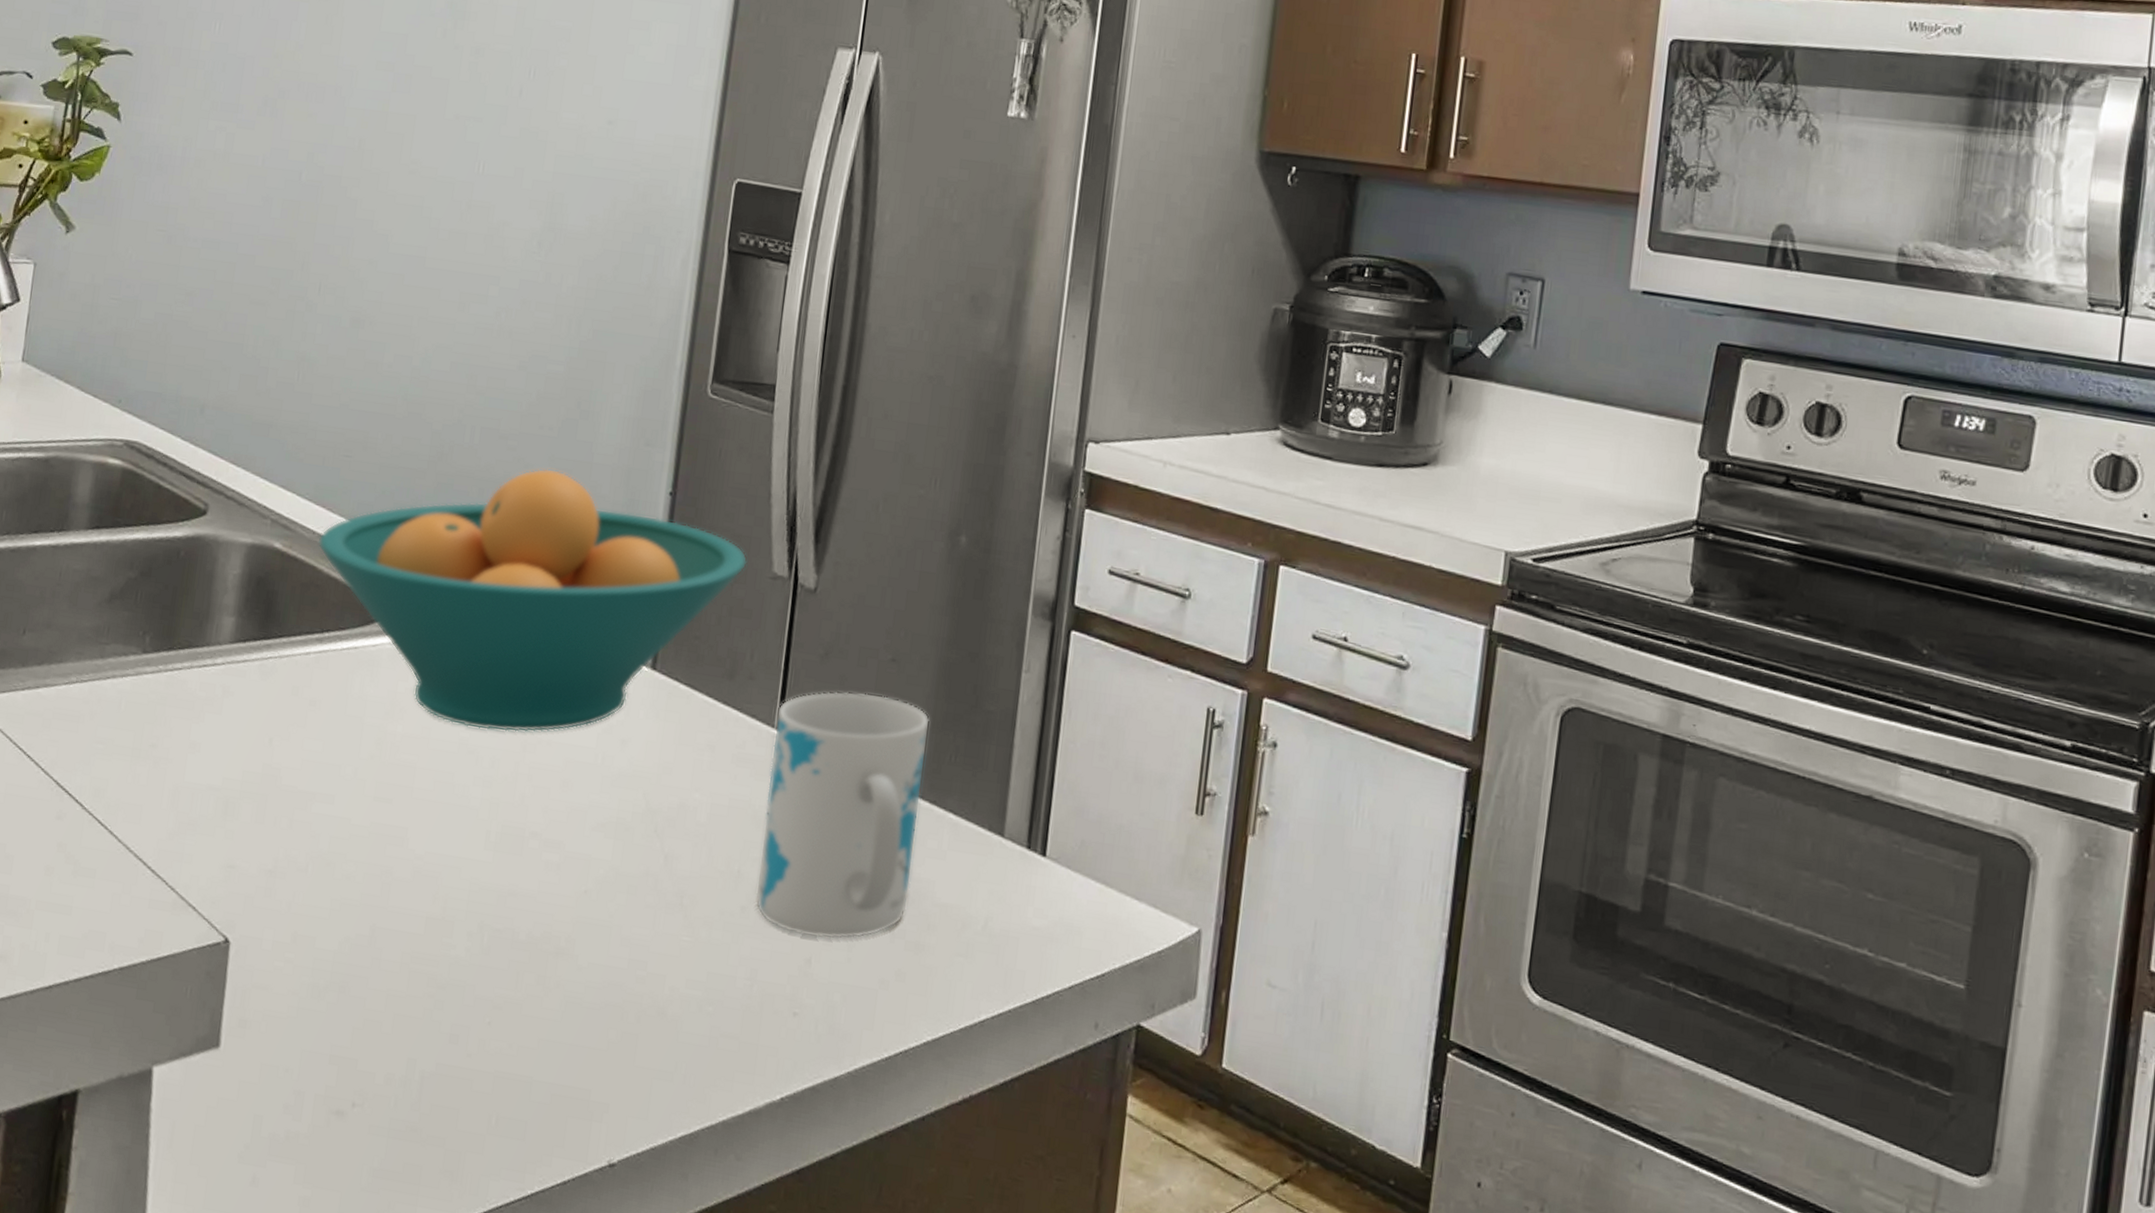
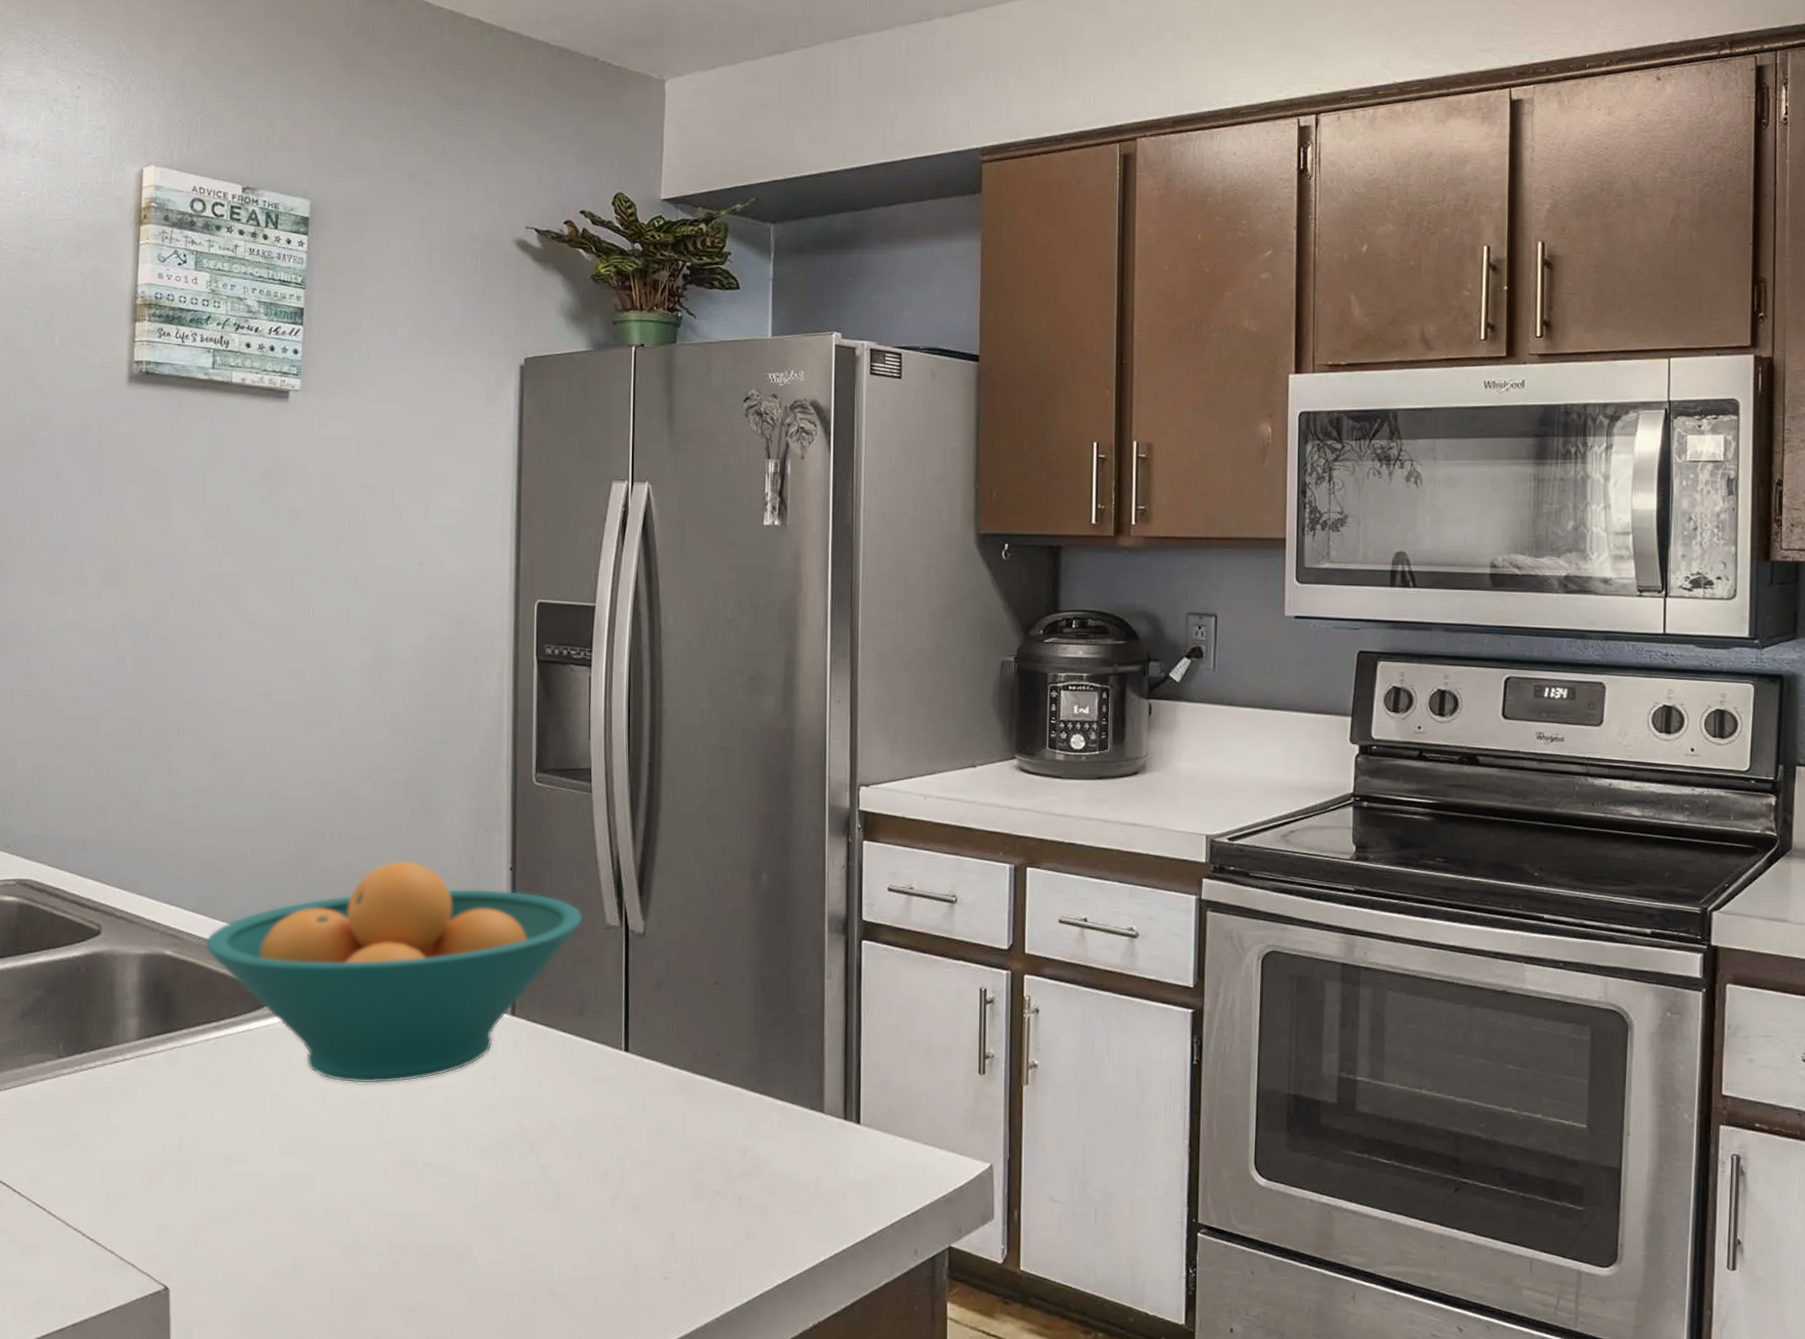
mug: present [755,691,930,940] -> none [621,1012,753,1215]

